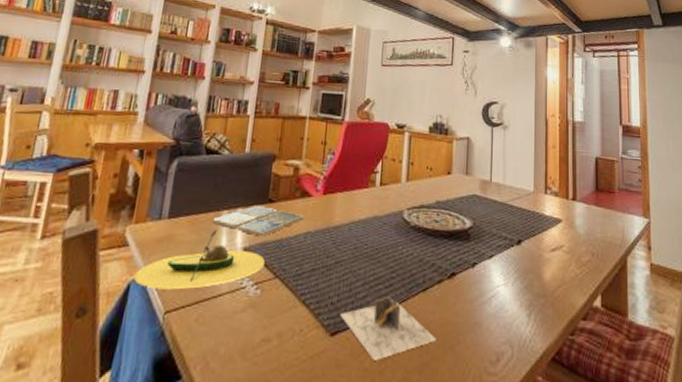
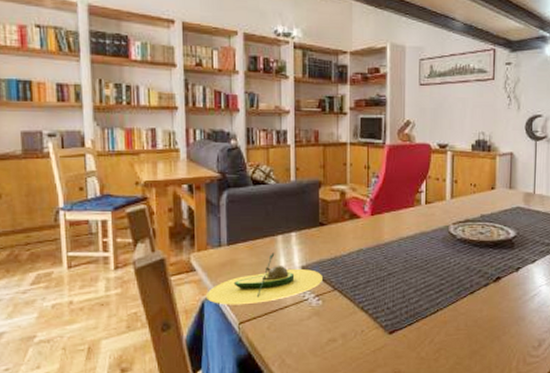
drink coaster: present [211,204,304,237] -> none [268,228,355,256]
napkin holder: present [340,297,437,361] -> none [396,300,485,351]

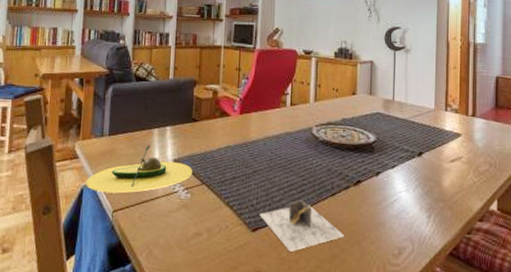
napkin holder: none [396,300,485,351] -> present [259,200,345,252]

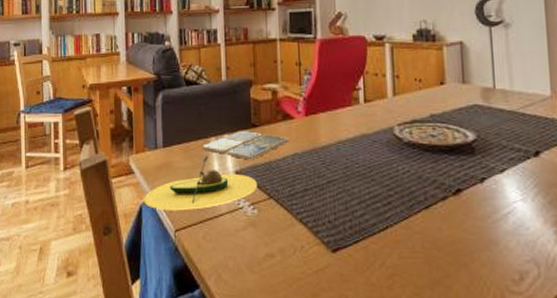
drink coaster: none [145,123,224,150] -> present [201,130,289,160]
napkin holder: present [259,200,345,252] -> none [339,215,448,276]

